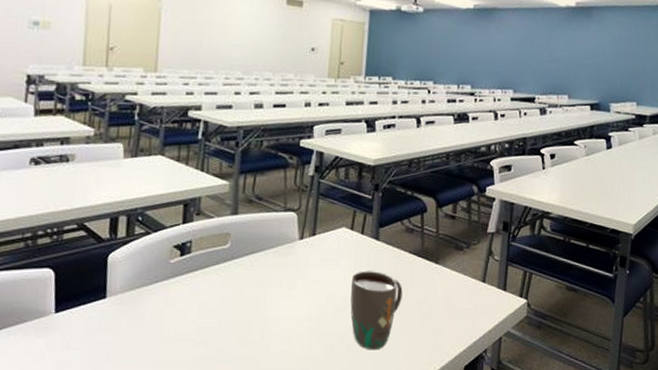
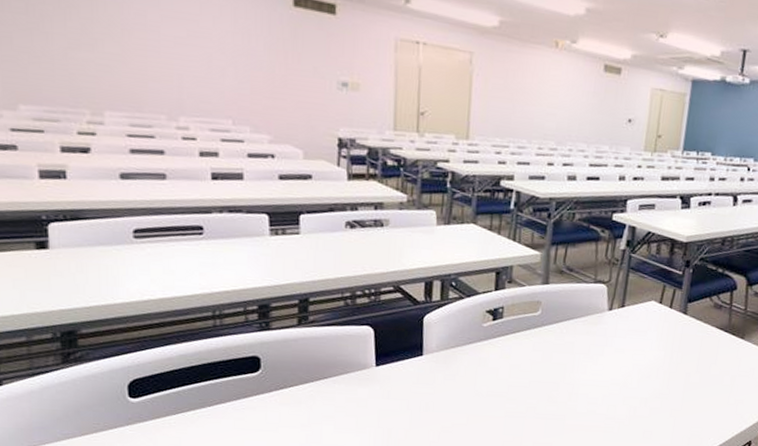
mug: present [350,271,403,350] -> none [655,342,707,415]

